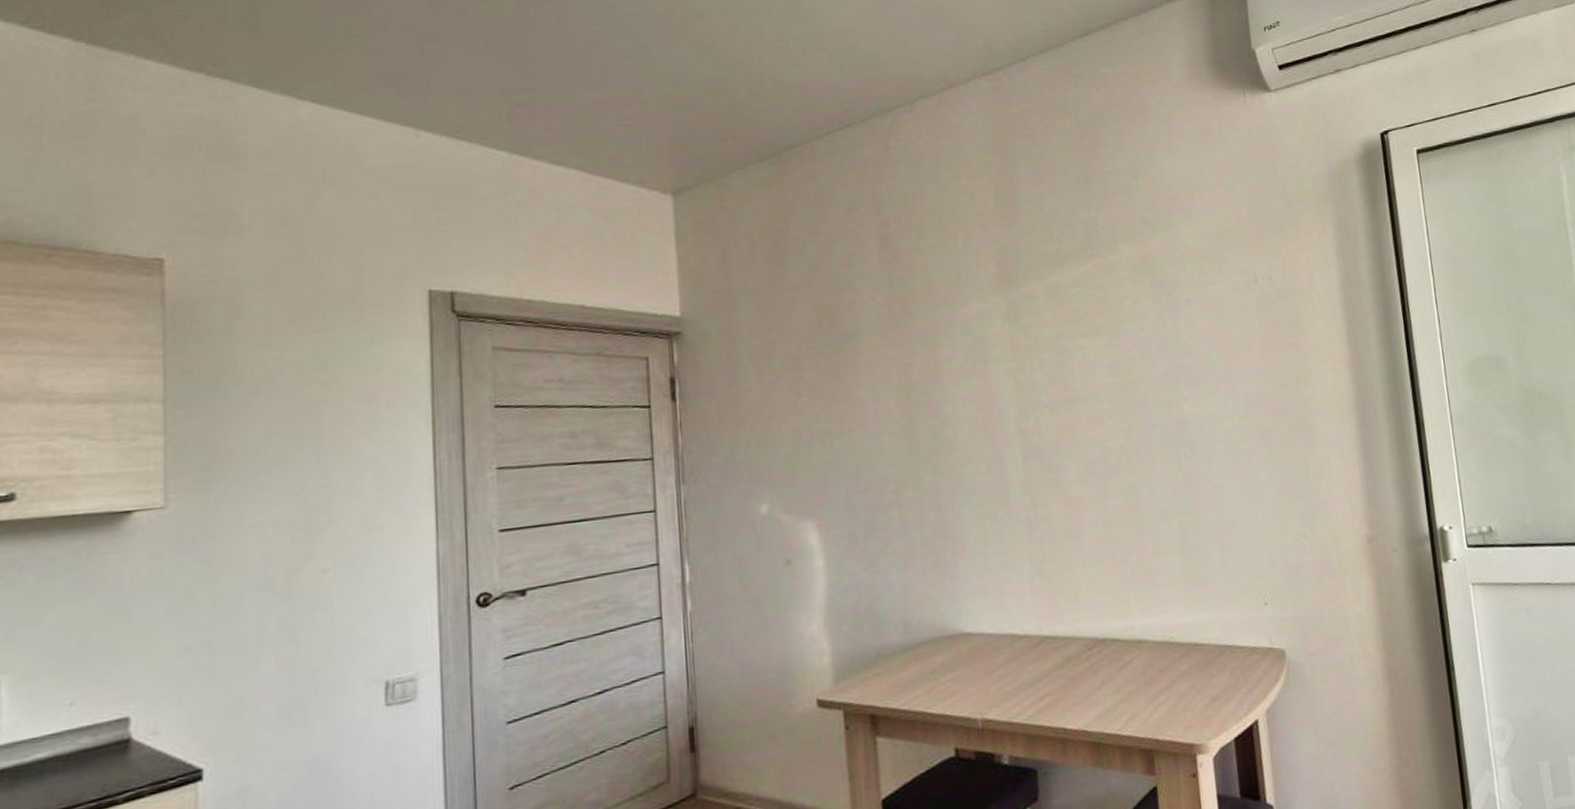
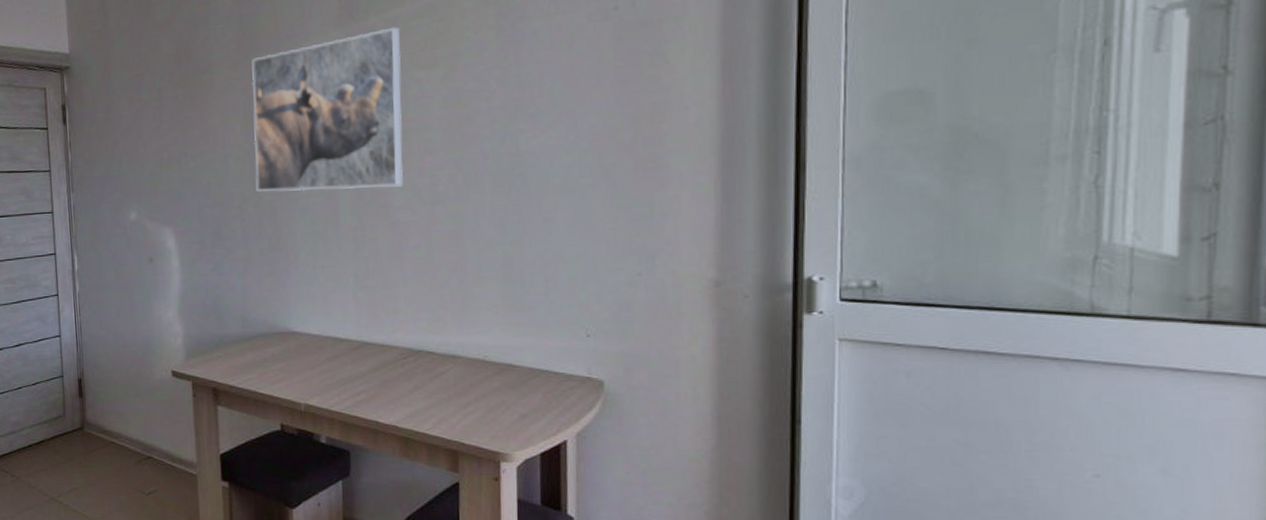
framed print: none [904,294,1075,472] -> present [251,27,404,192]

